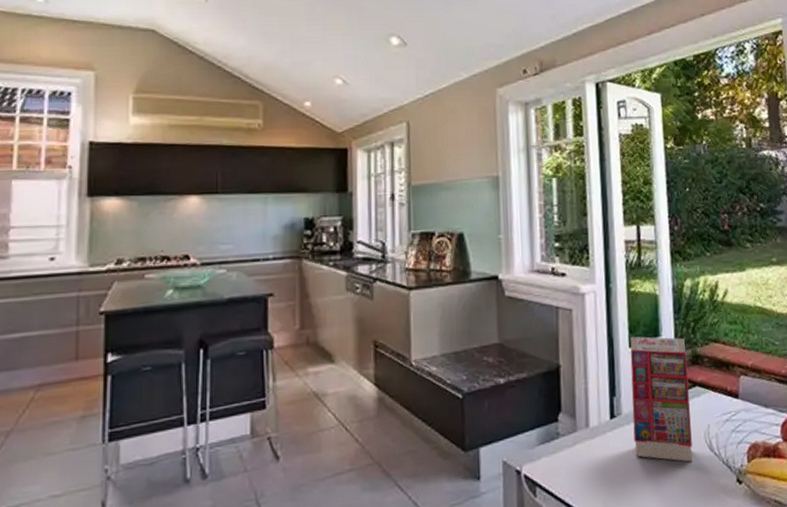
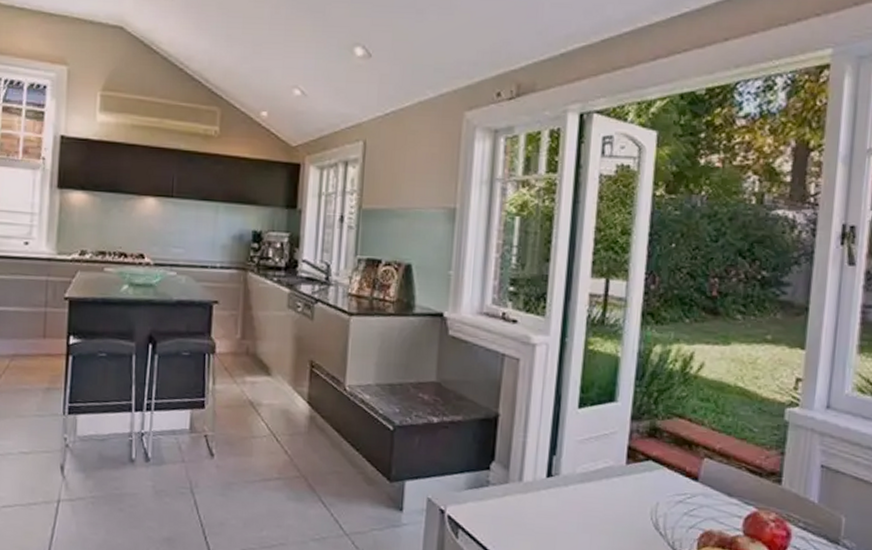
gift box: present [630,336,692,462] -> none [570,396,644,537]

